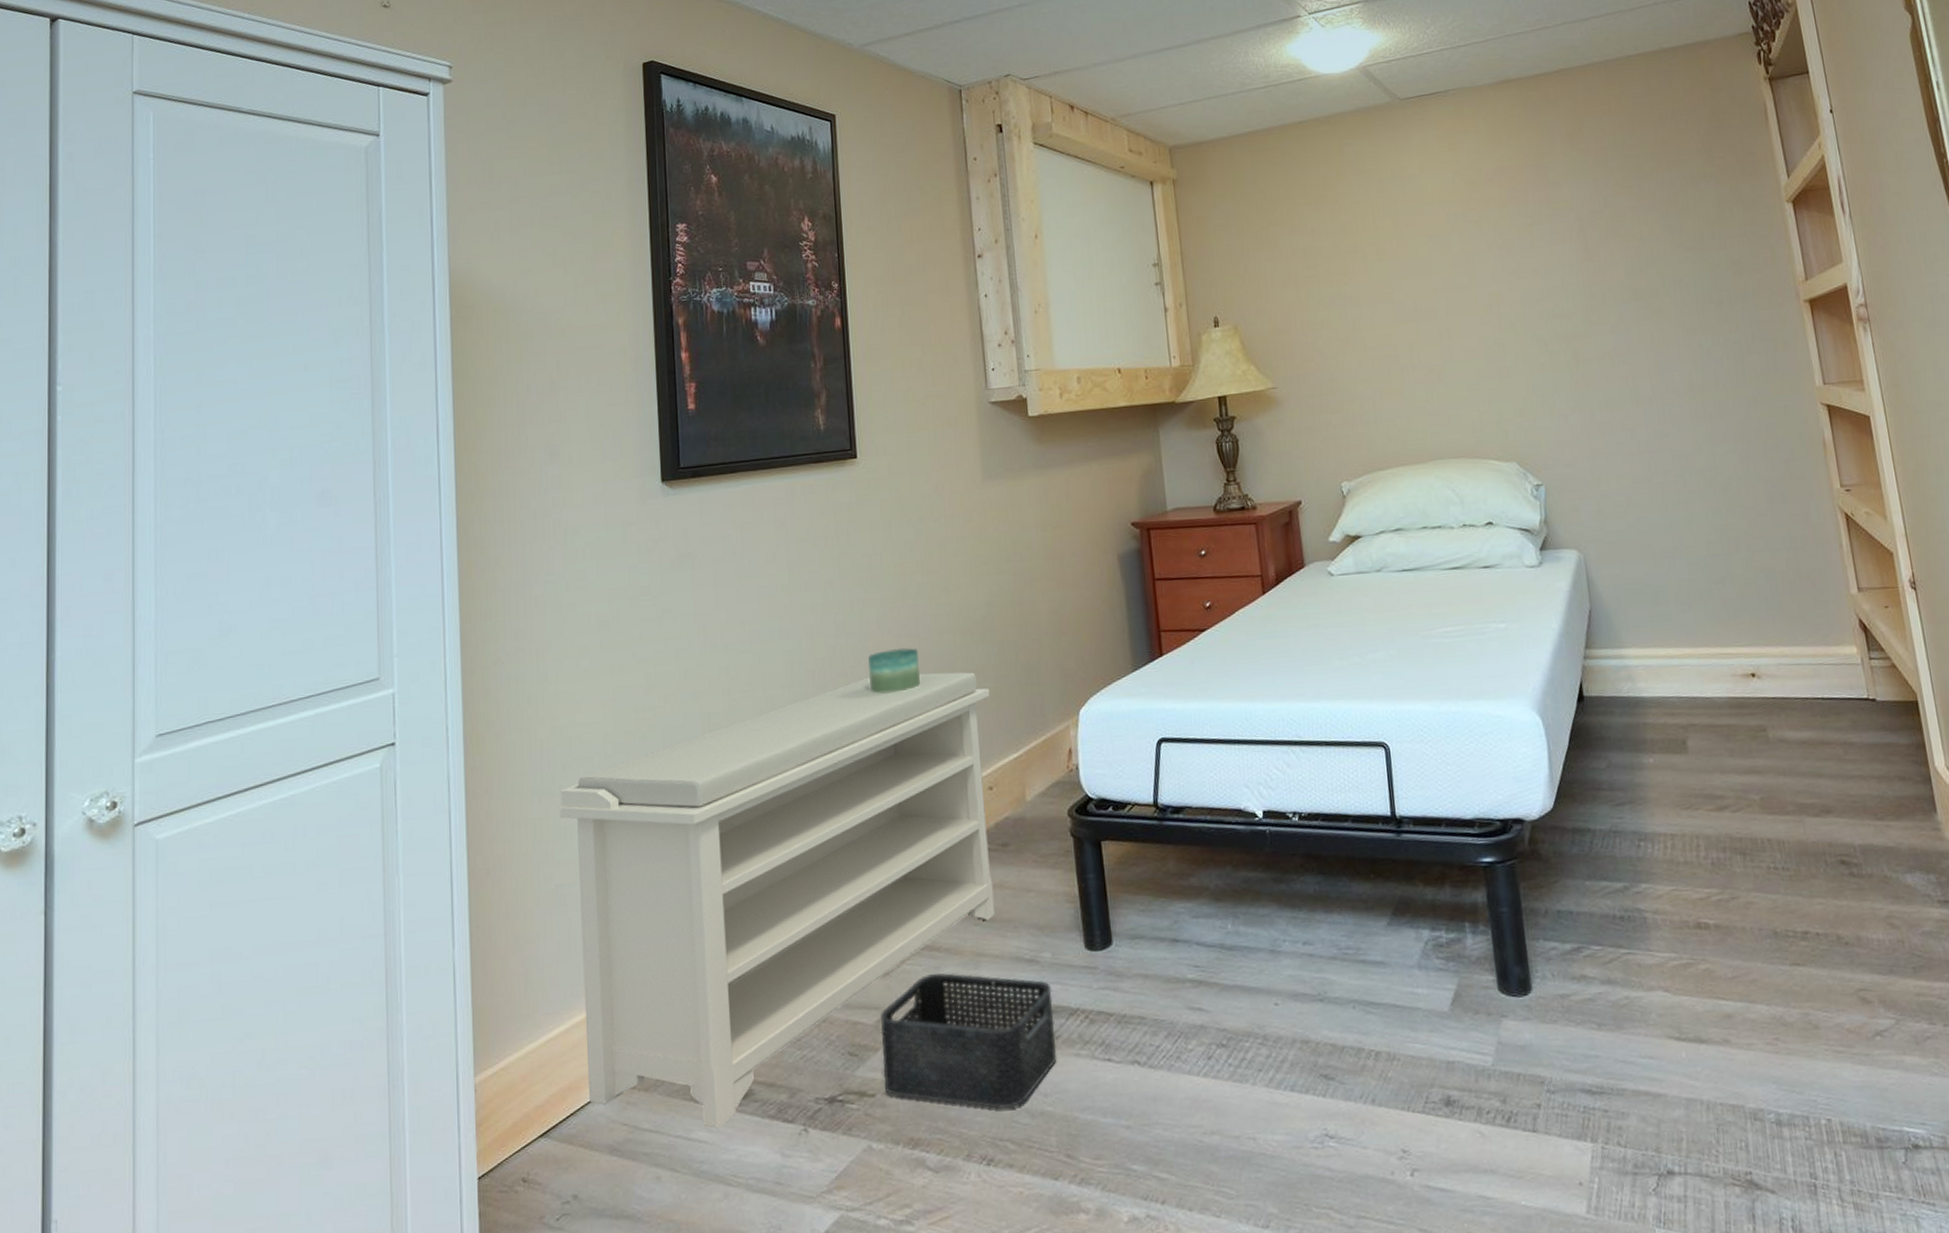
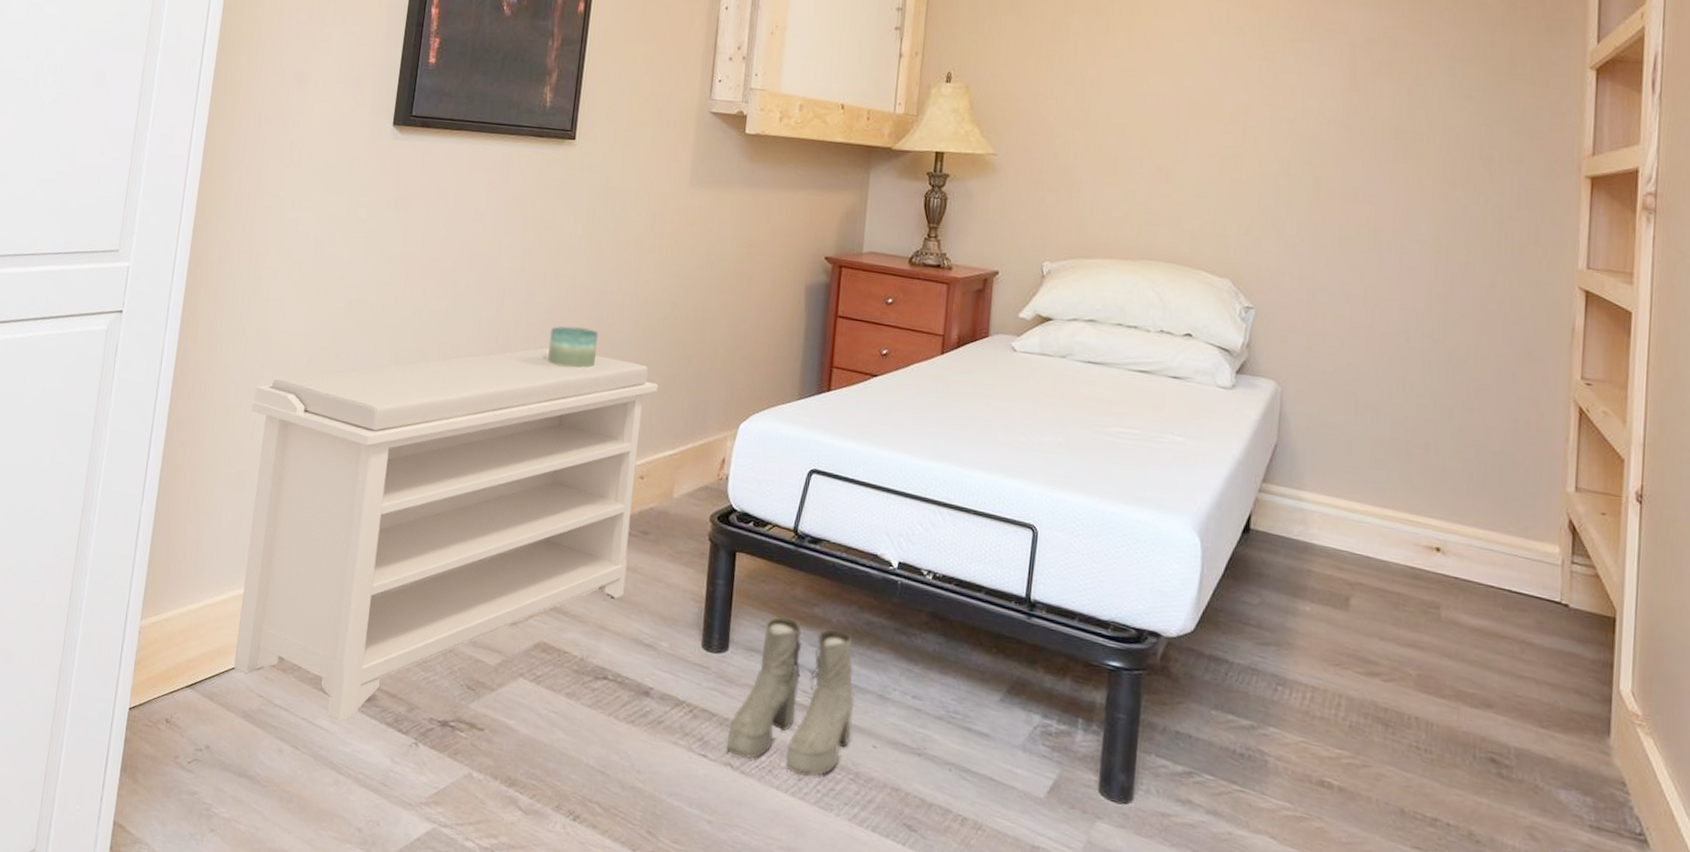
storage bin: present [881,972,1057,1109] -> none [493,634,663,775]
boots: none [1129,895,1251,1054] -> present [726,617,855,777]

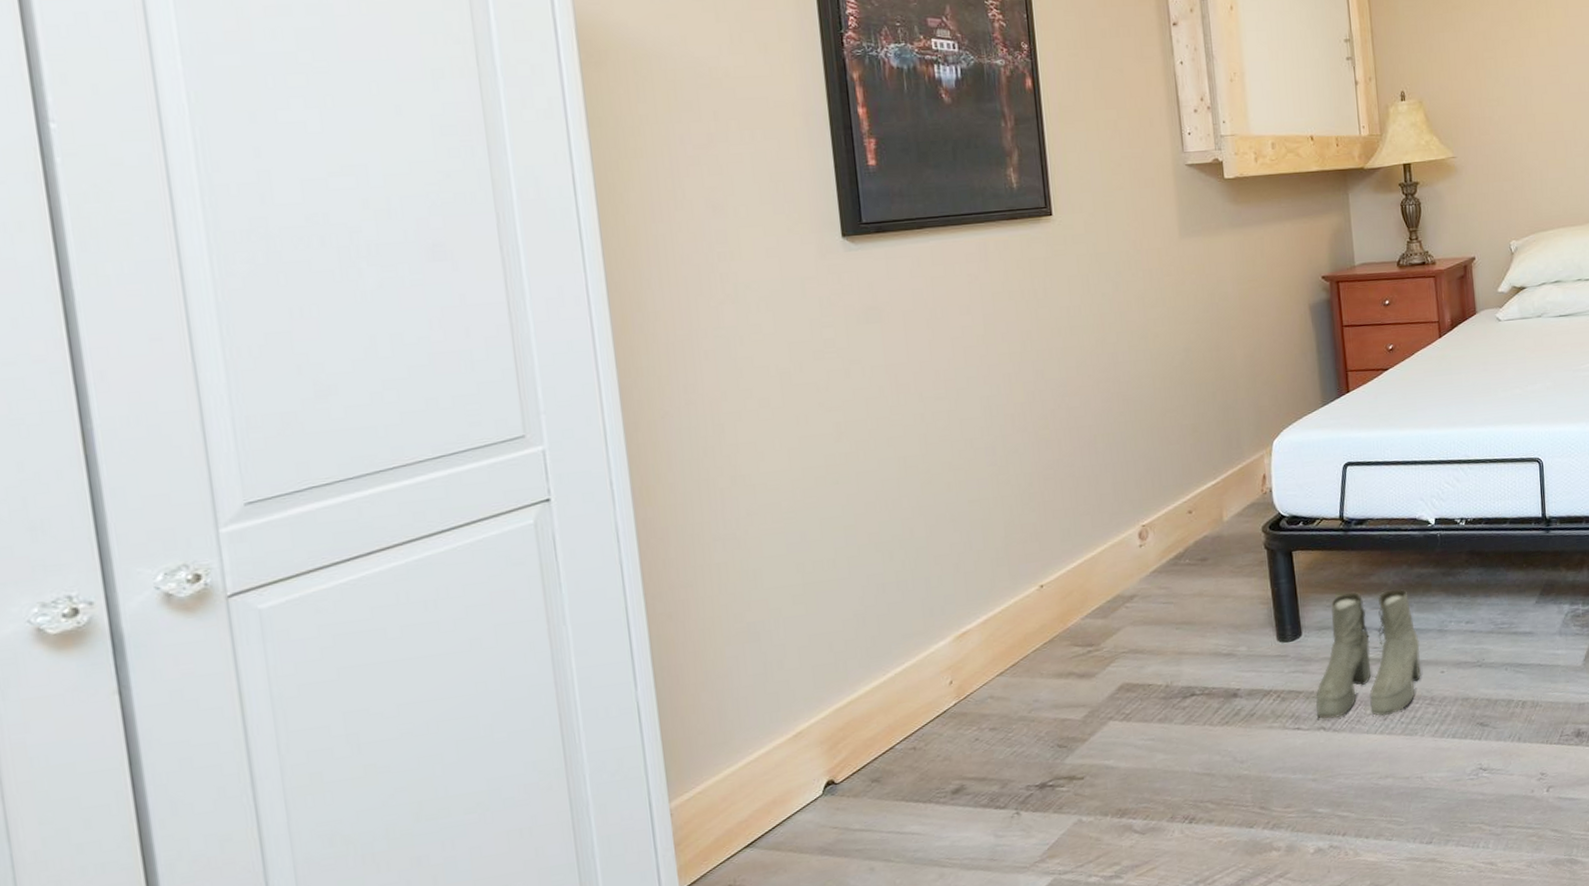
bench: present [234,347,659,721] -> none [746,411,1196,822]
candle: present [547,326,598,368] -> none [1068,391,1122,433]

